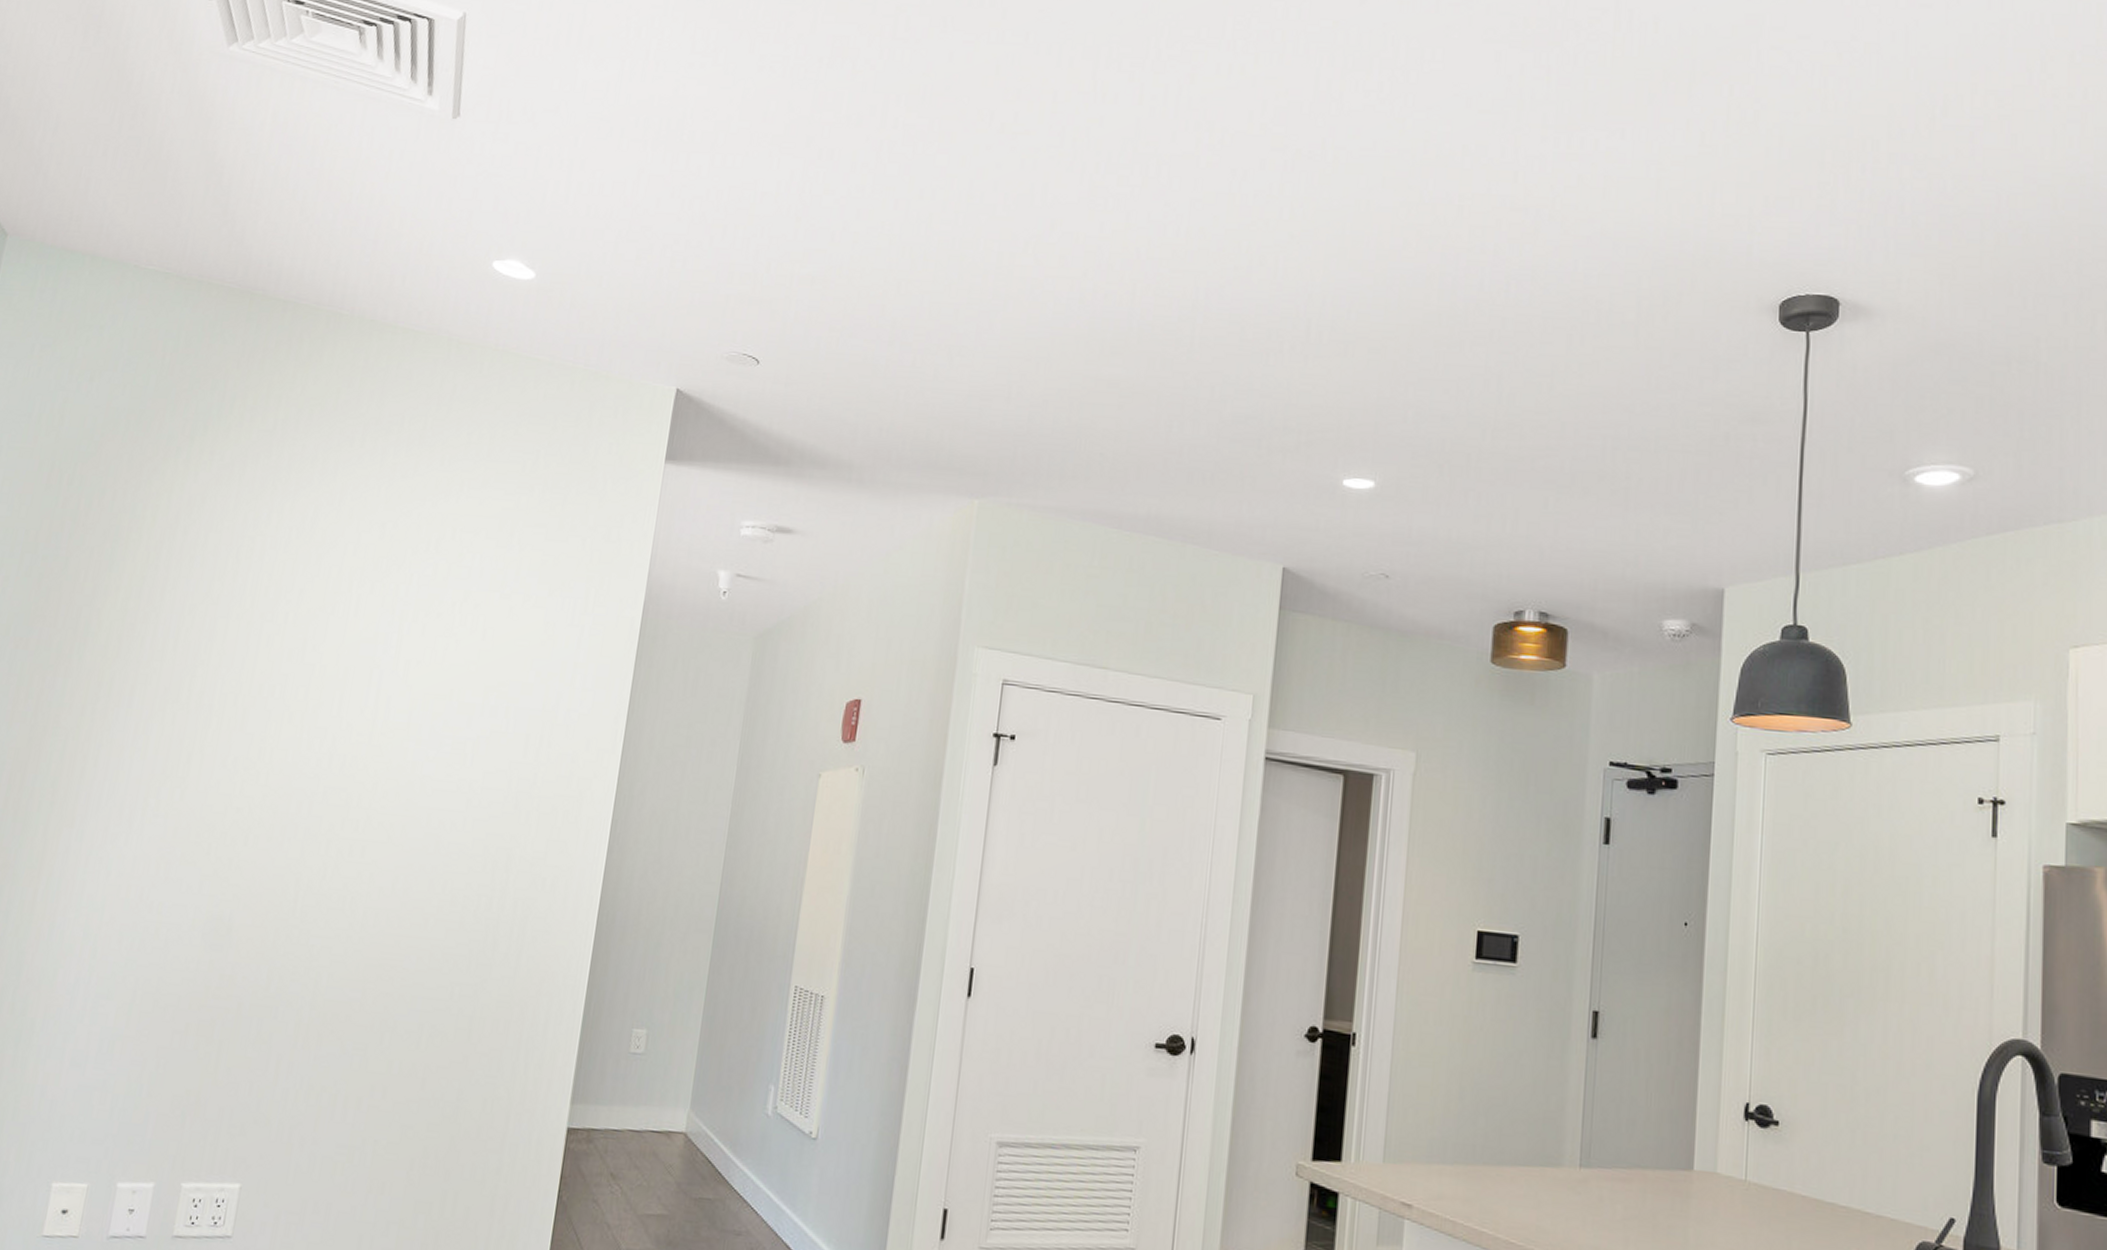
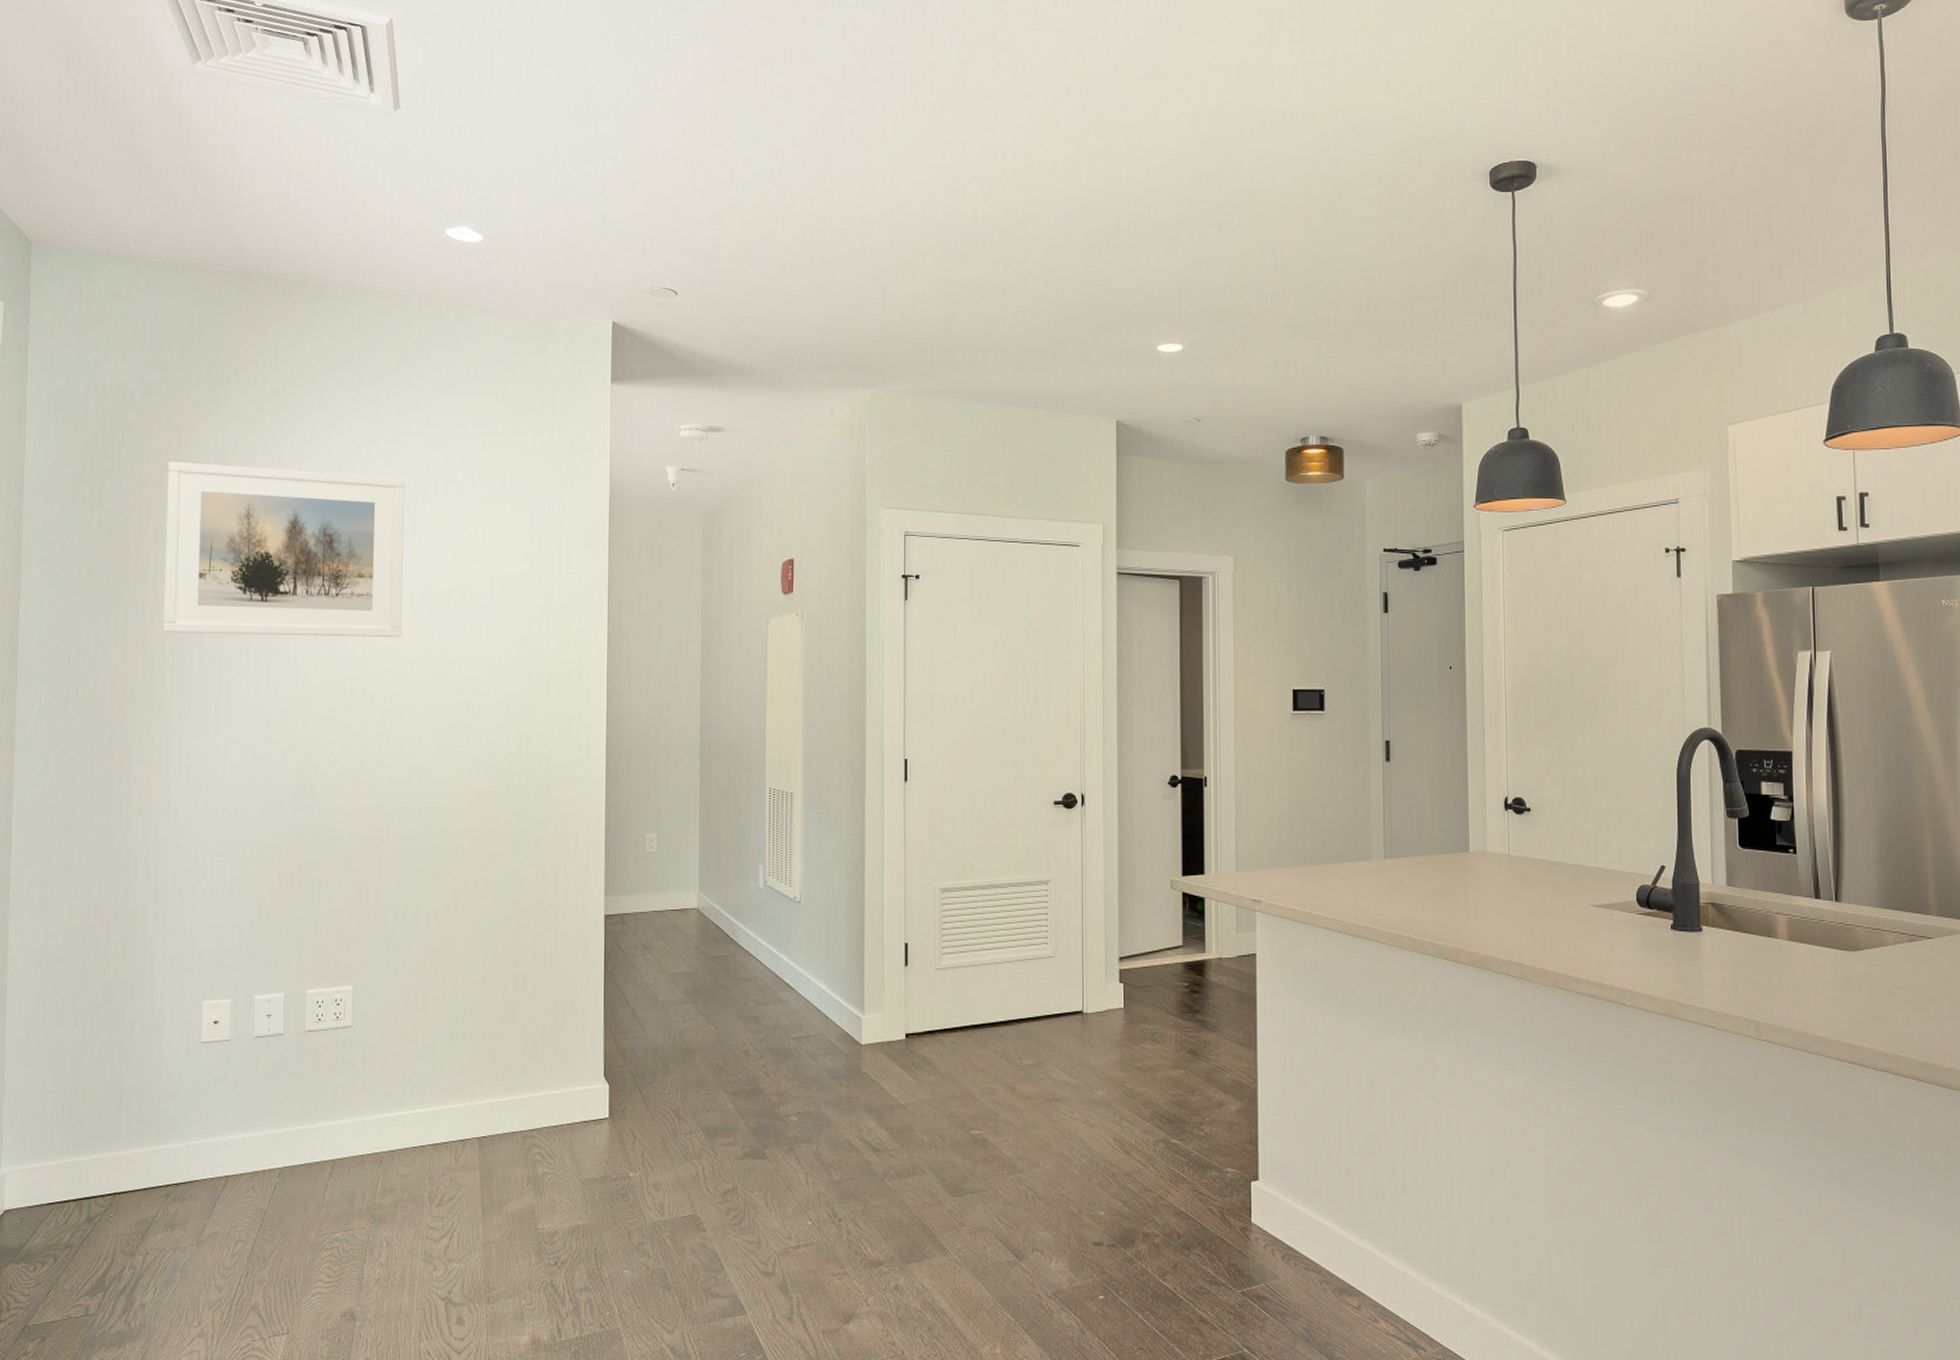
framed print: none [81,506,401,748] -> present [162,461,405,638]

